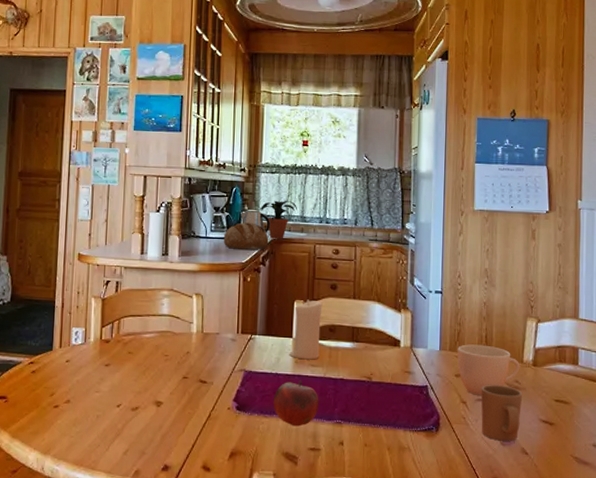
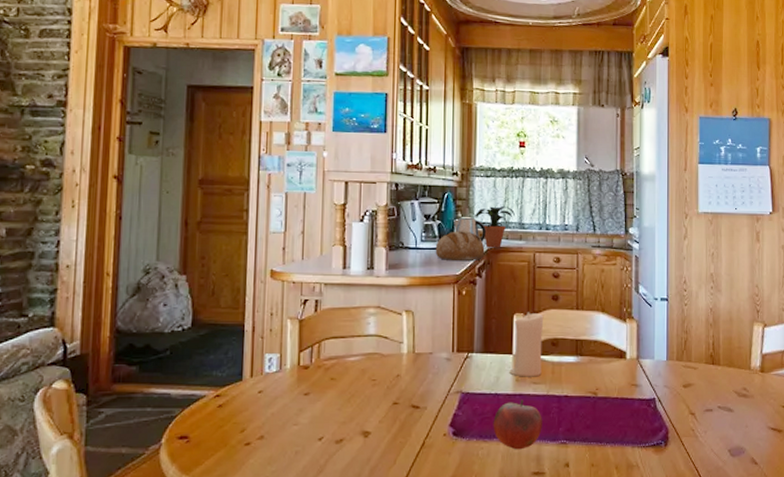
cup: present [457,344,520,397] -> none [685,353,748,407]
mug: present [481,385,523,441] -> none [709,394,751,452]

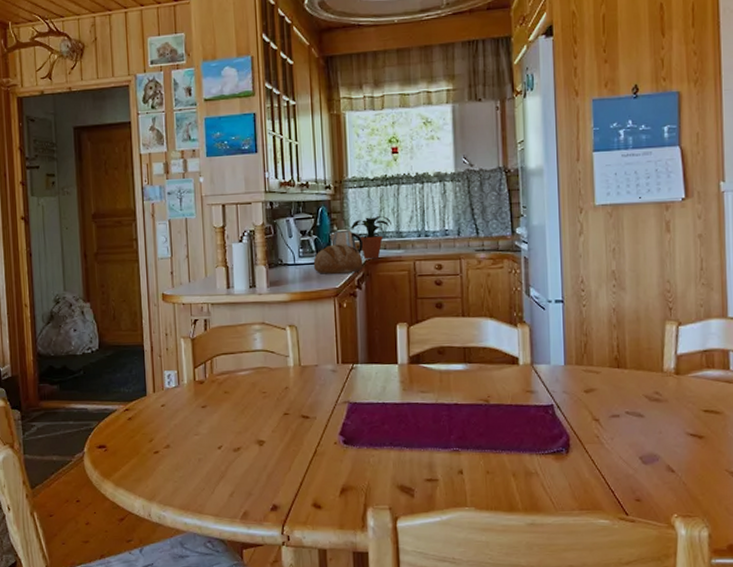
fruit: present [493,399,542,450] -> none [382,408,433,457]
candle: present [509,312,544,377] -> none [395,321,429,386]

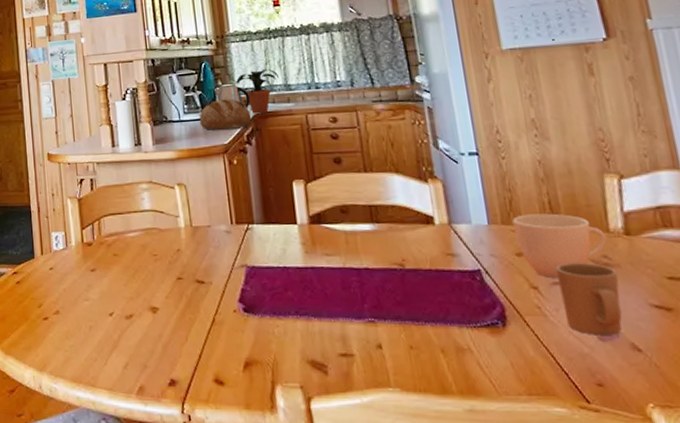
cup: none [585,355,660,412] -> present [512,213,607,279]
mug: none [615,398,665,459] -> present [555,263,622,335]

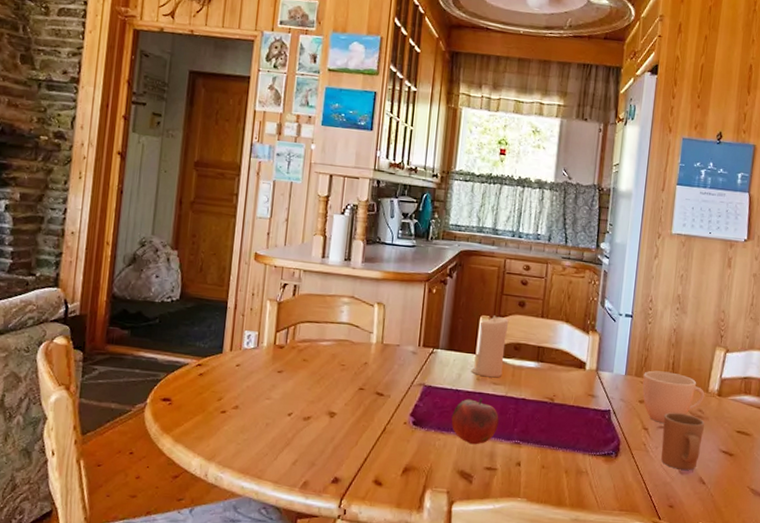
bread: present [199,97,252,131] -> none [410,230,458,262]
kettle: present [214,84,251,108] -> none [430,218,461,244]
potted plant: present [234,69,280,114] -> none [449,210,490,251]
fruit: none [285,273,344,328] -> present [451,397,499,445]
candle: none [295,178,334,249] -> present [471,315,509,378]

